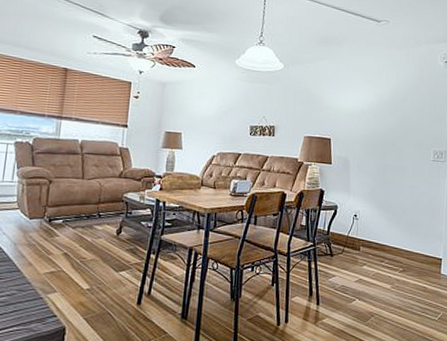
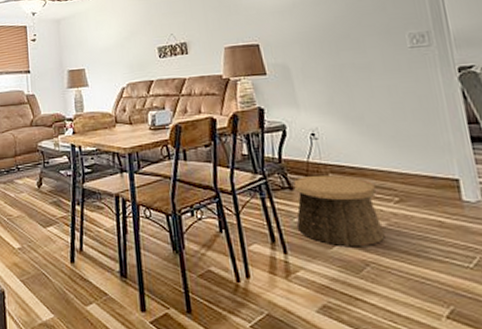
basket: none [330,246,390,302] -> present [293,174,385,246]

